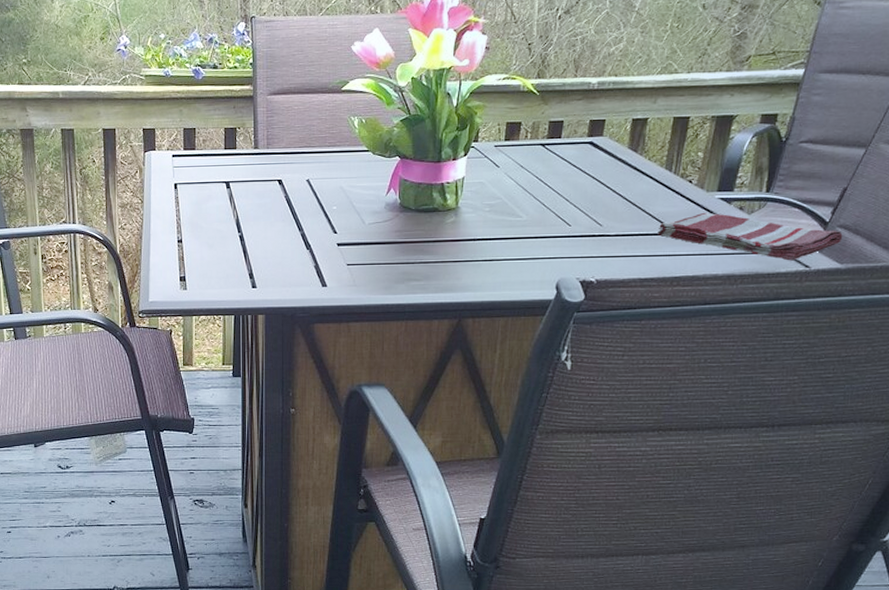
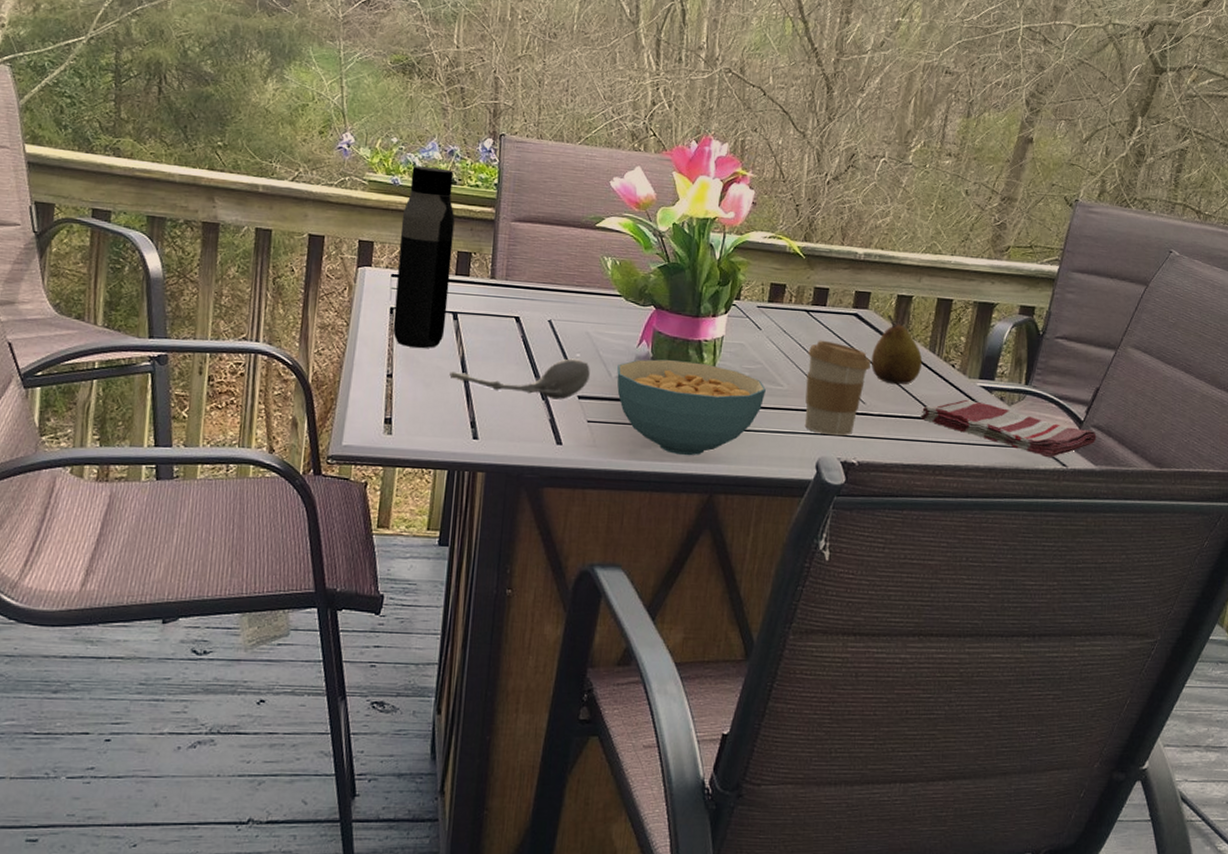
water bottle: none [175,55,221,215] -> present [392,166,455,348]
spoon: none [228,211,346,248] -> present [449,358,590,400]
cereal bowl: none [370,203,506,287] -> present [617,359,766,456]
coffee cup: none [544,170,607,258] -> present [804,340,871,436]
fruit: none [606,139,659,205] -> present [871,314,923,385]

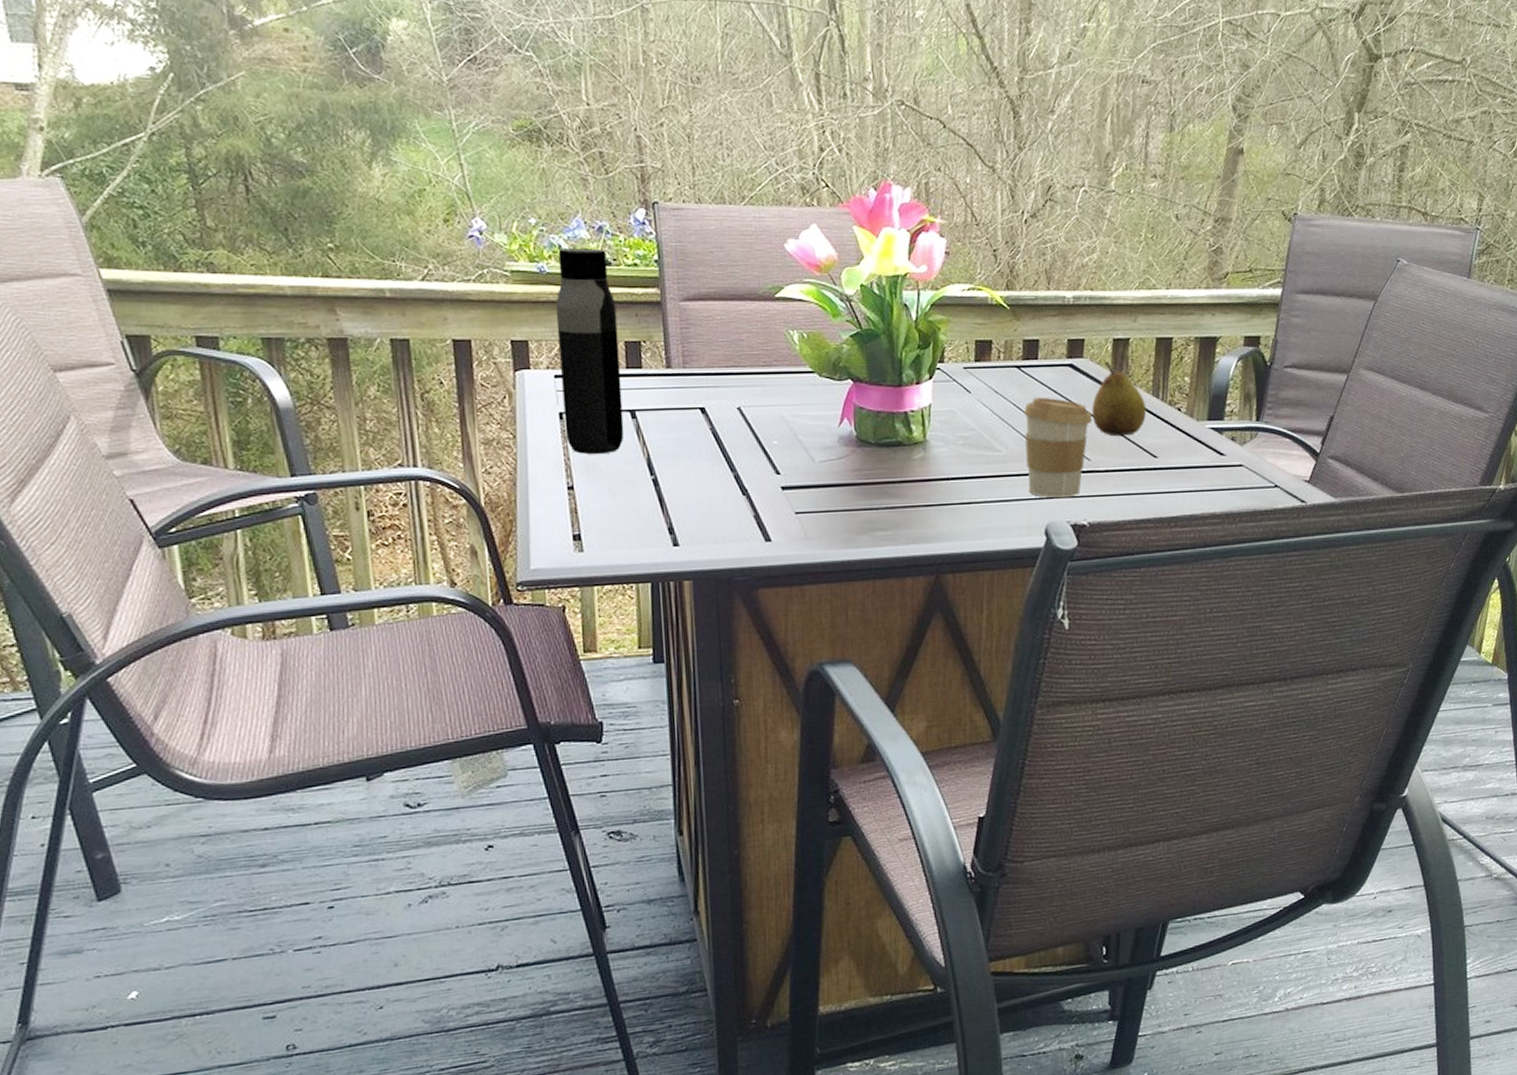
spoon: present [449,358,590,400] -> none [637,447,791,494]
cereal bowl: present [617,359,766,456] -> none [820,436,983,538]
dish towel: present [920,399,1097,458] -> none [1150,443,1334,496]

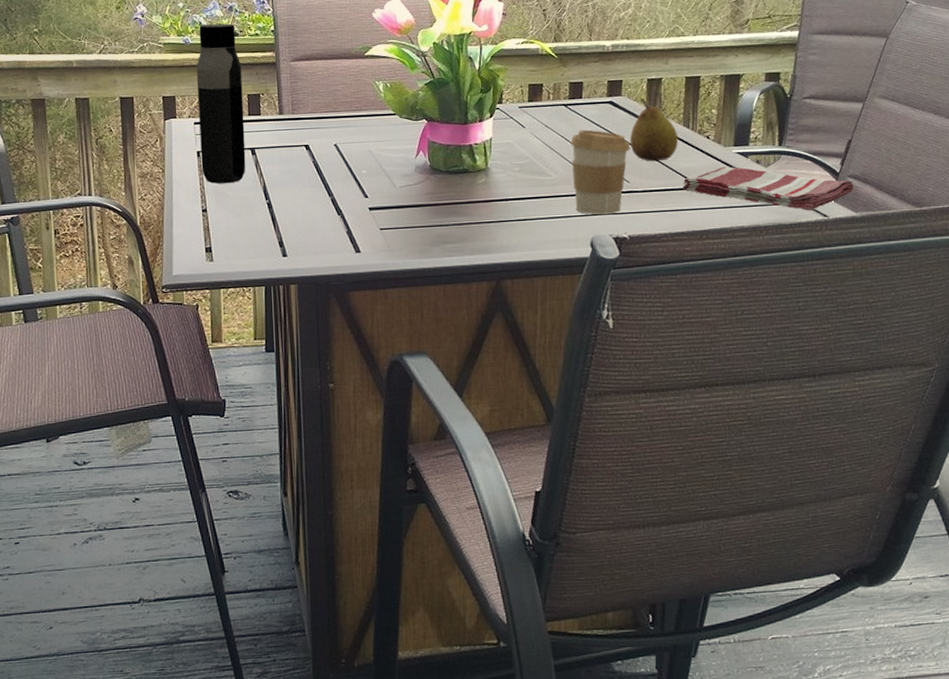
dish towel: none [1150,443,1334,496] -> present [682,166,854,211]

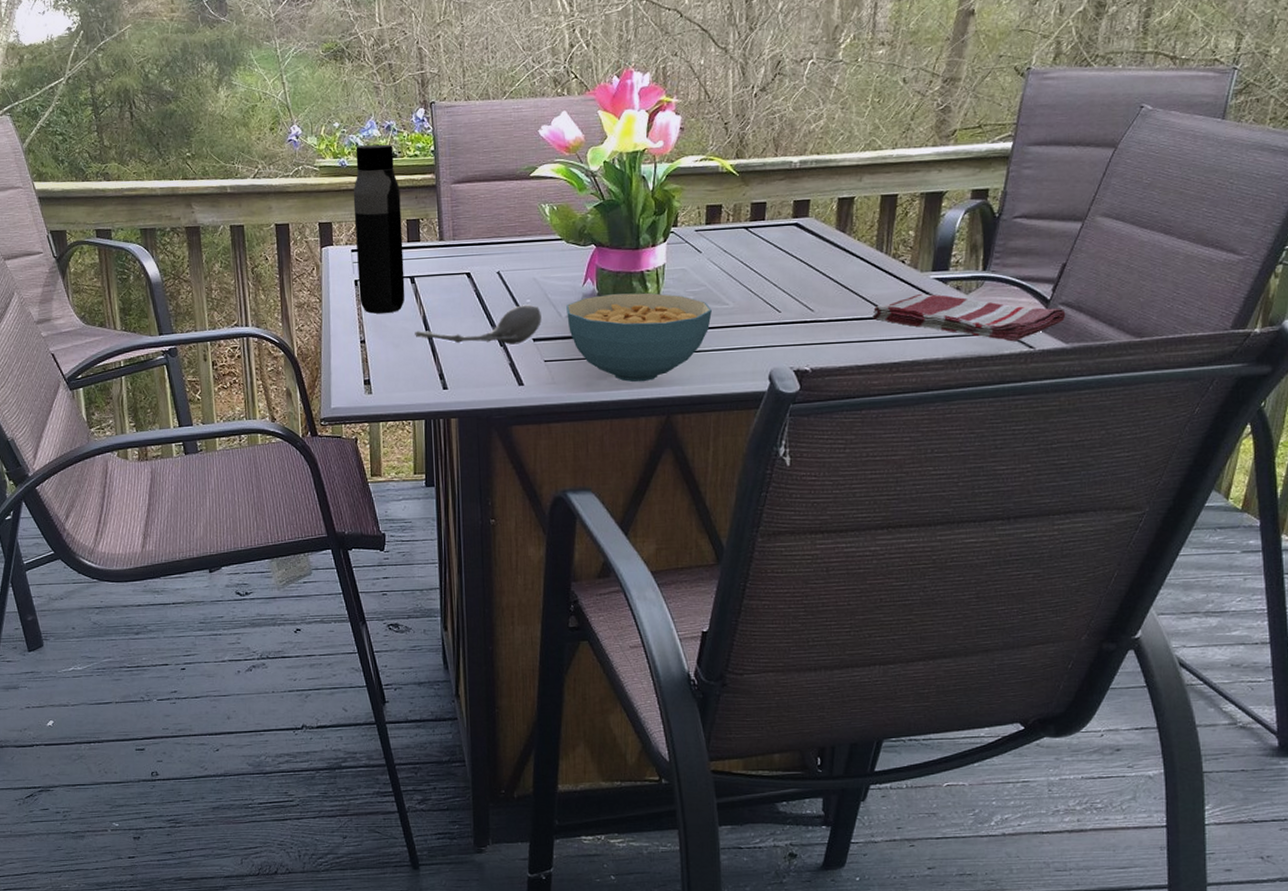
spoon: none [255,175,377,214] -> present [415,304,542,345]
cereal bowl: none [400,164,536,249] -> present [566,292,712,382]
coffee cup: present [570,129,630,215] -> none [750,254,816,347]
fruit: present [629,98,679,162] -> none [815,219,870,289]

